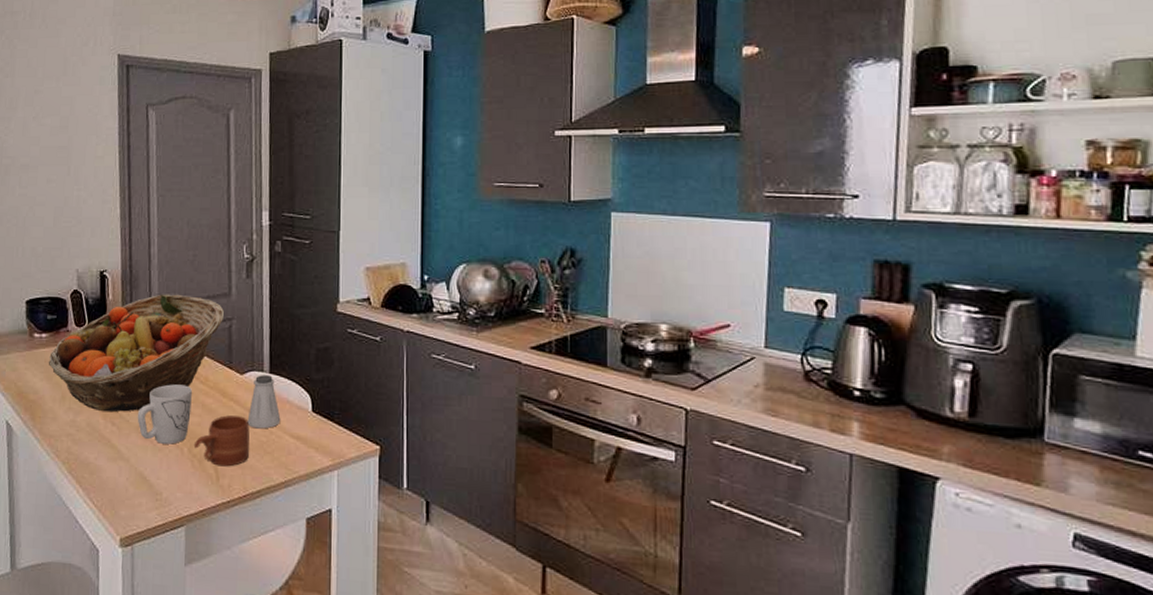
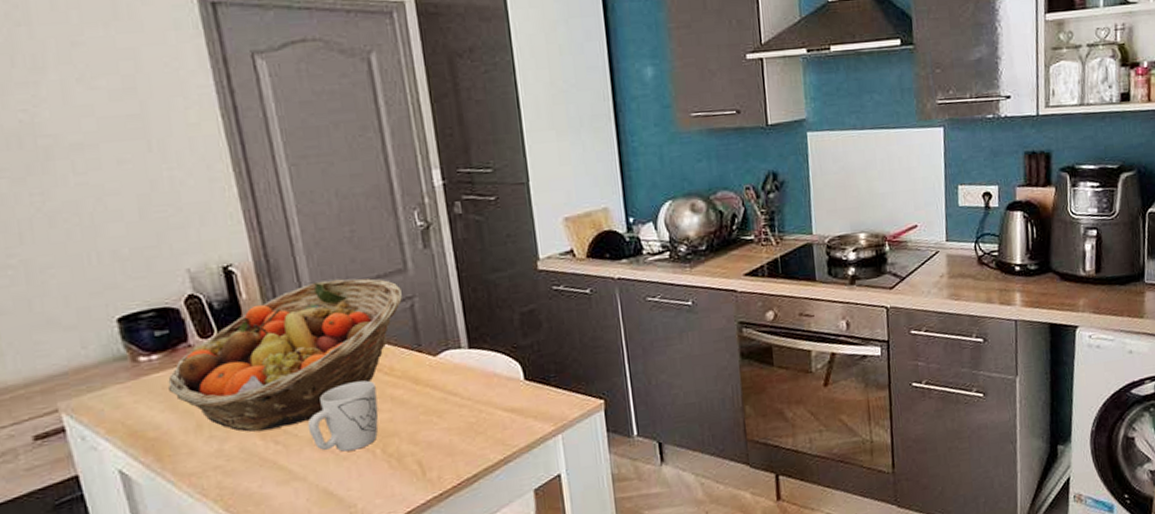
mug: present [193,415,250,467] -> none [387,401,458,460]
saltshaker: present [247,375,281,429] -> none [449,351,490,411]

